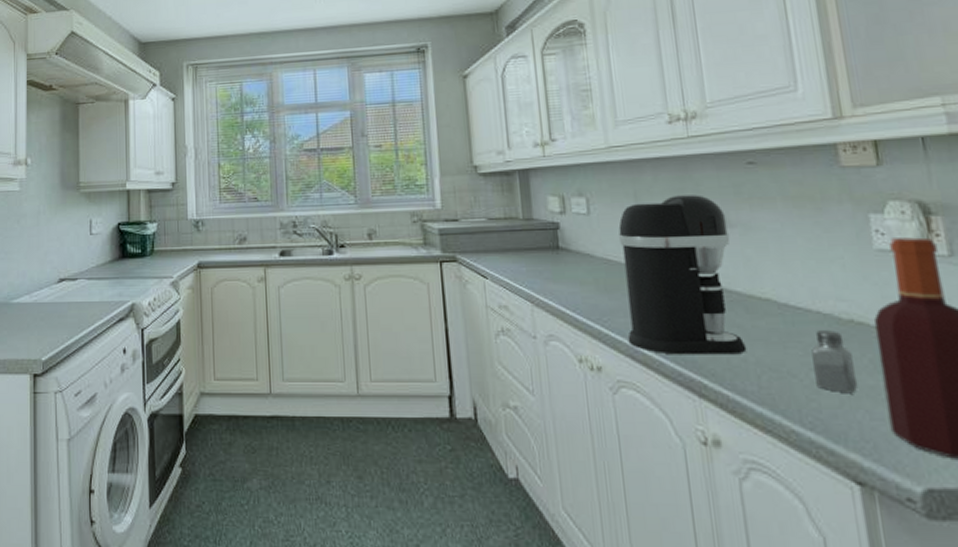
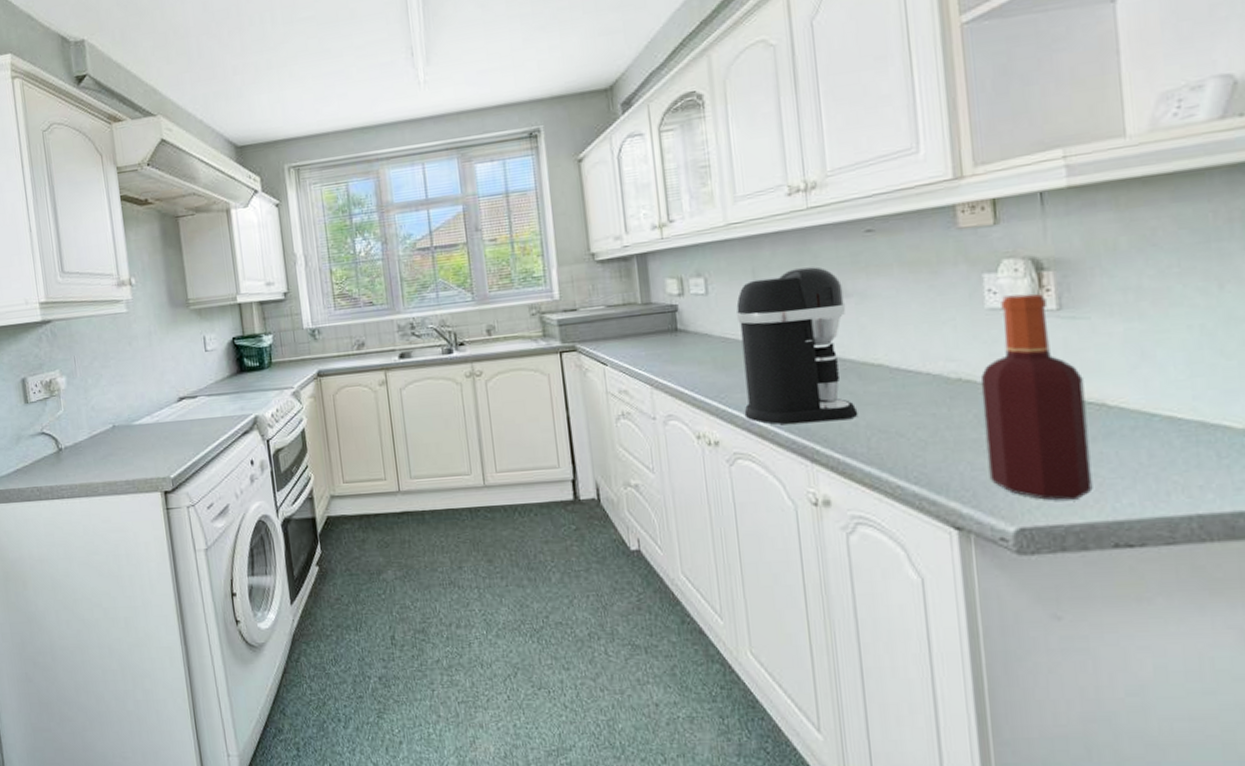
saltshaker: present [811,330,858,394] -> none [920,390,962,449]

